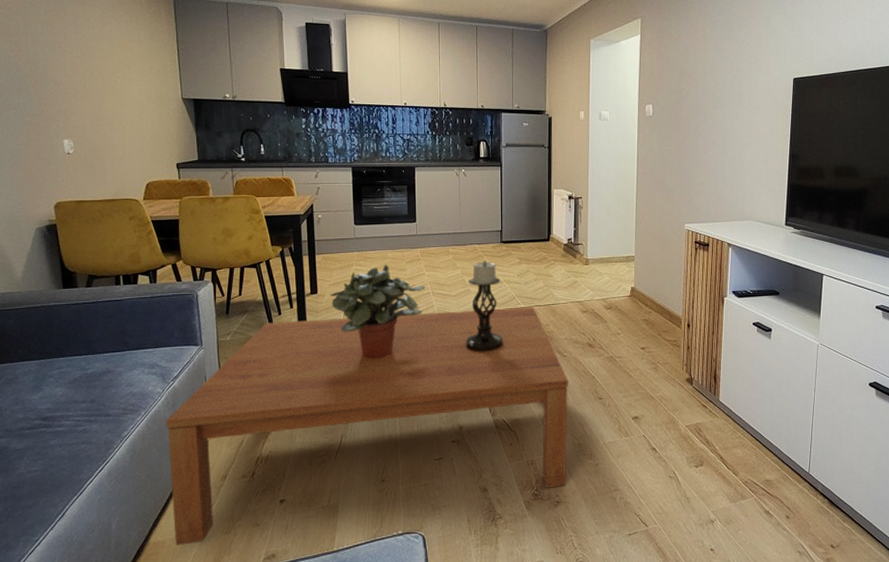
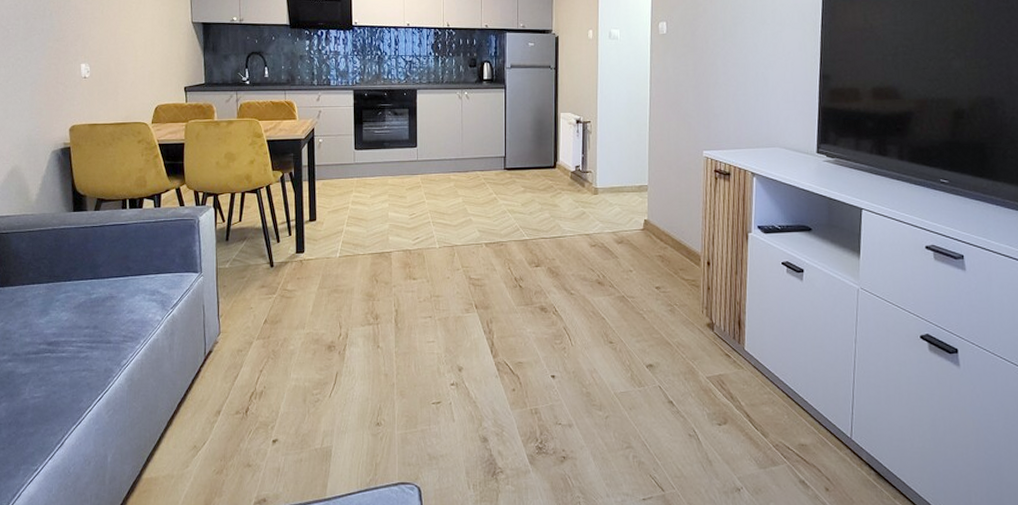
coffee table: present [165,307,568,546] -> none [163,239,576,484]
potted plant: present [330,265,426,359] -> none [329,192,426,292]
candle holder: present [465,260,504,353] -> none [466,188,507,288]

